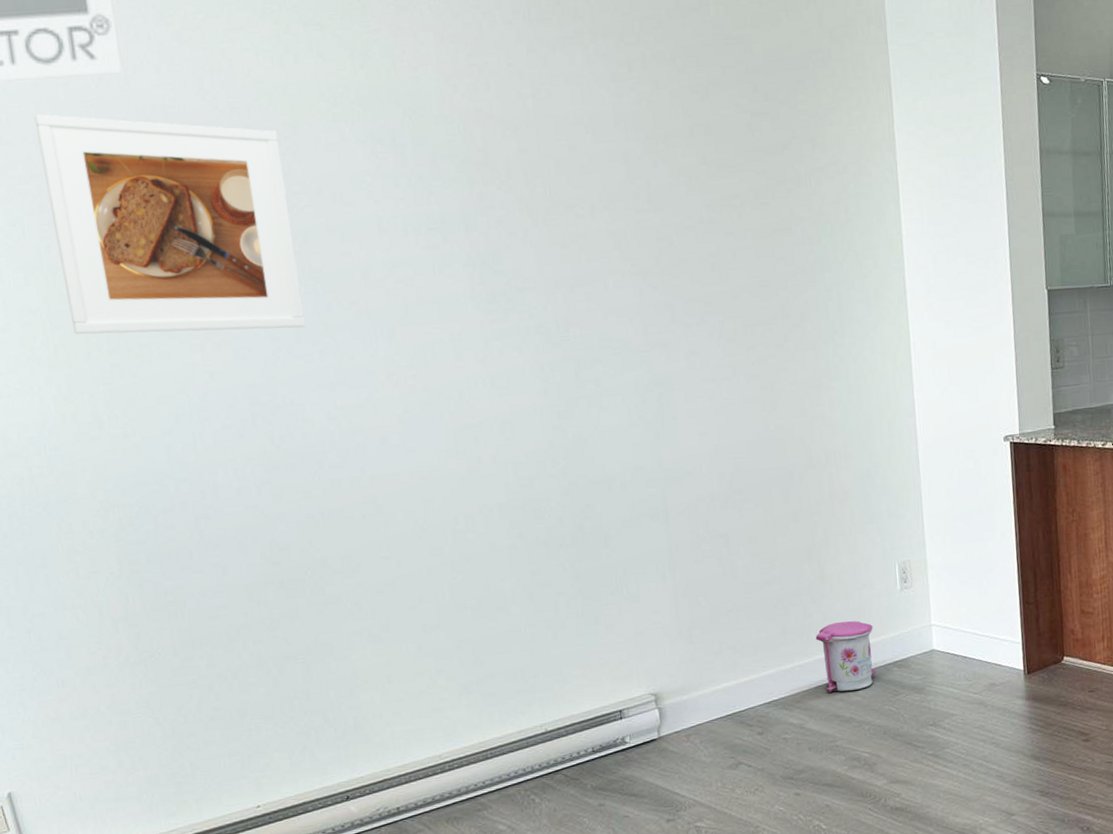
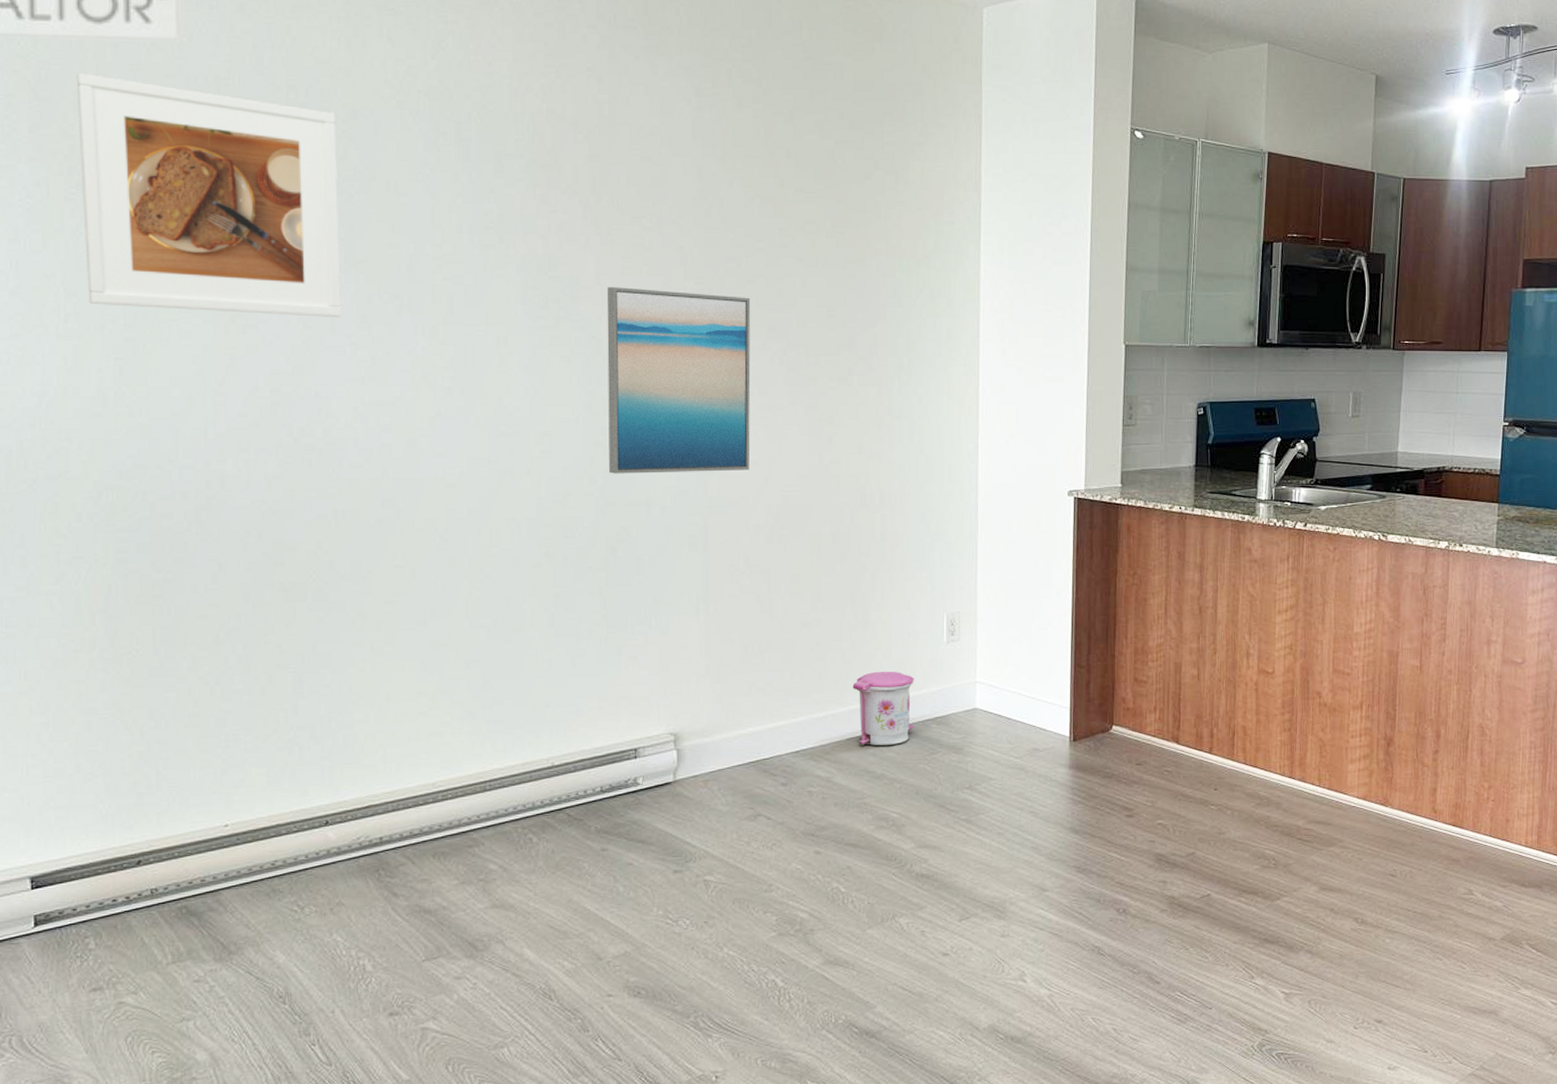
wall art: none [549,274,700,455] -> present [607,287,751,474]

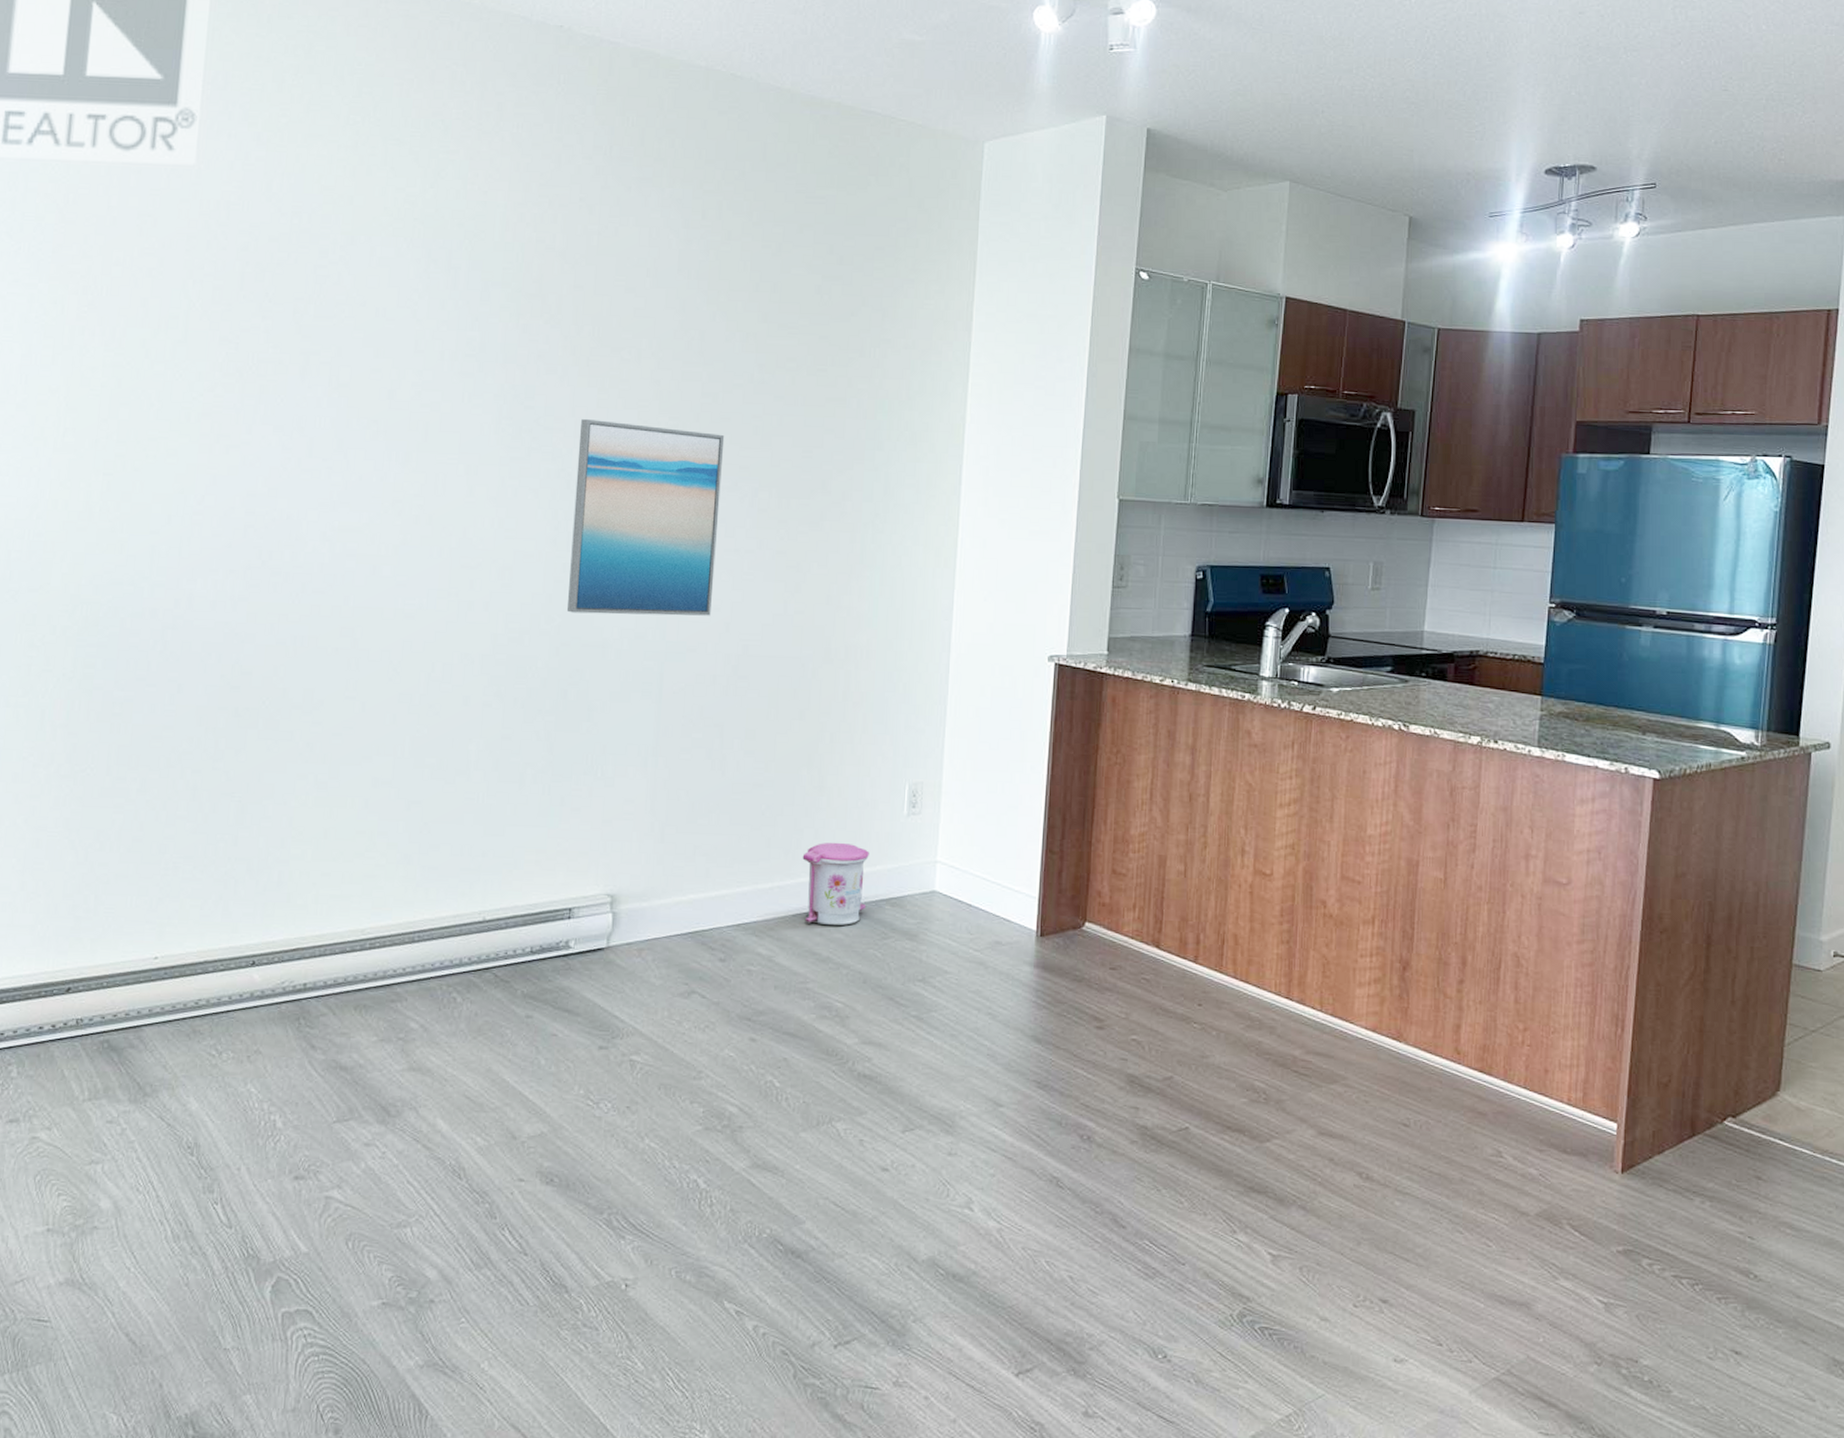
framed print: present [76,73,341,317] -> none [87,197,334,440]

